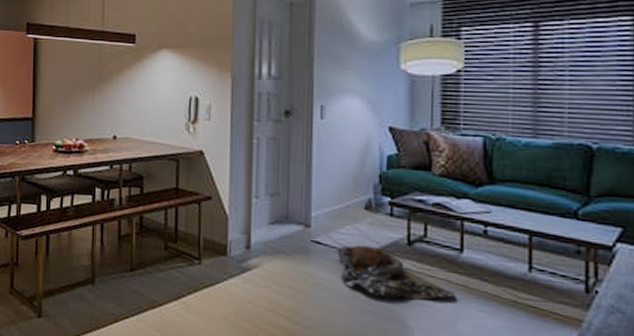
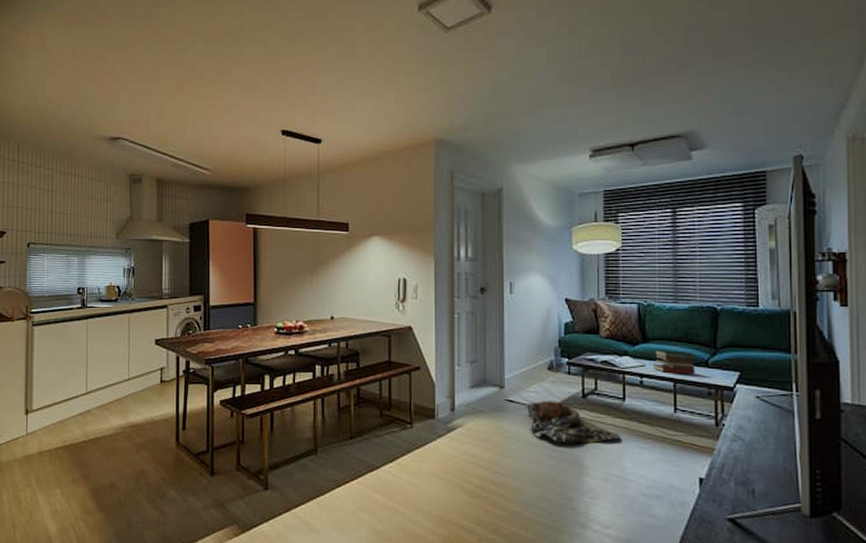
books: none [502,194,560,227] -> present [654,350,695,375]

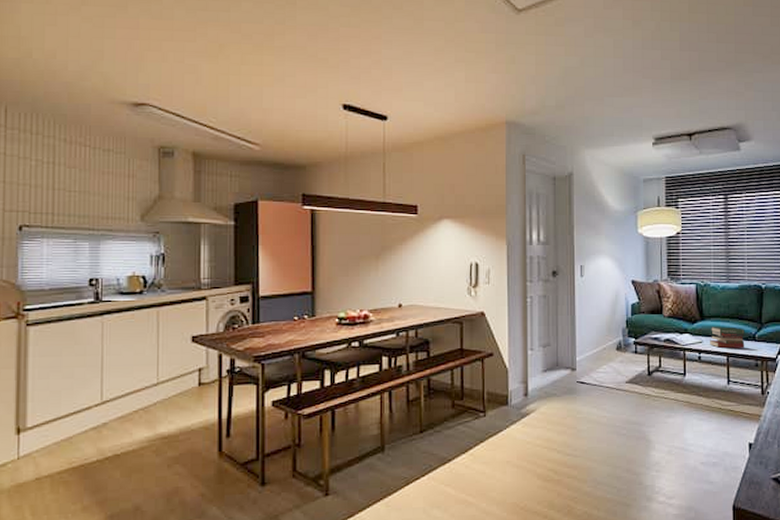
dog bed: present [525,400,620,444] -> none [595,380,681,421]

